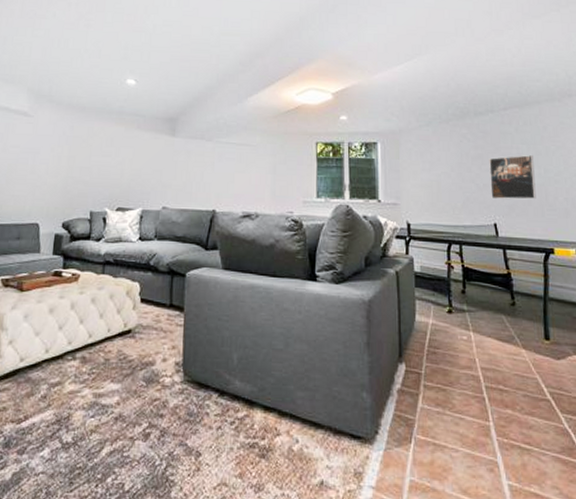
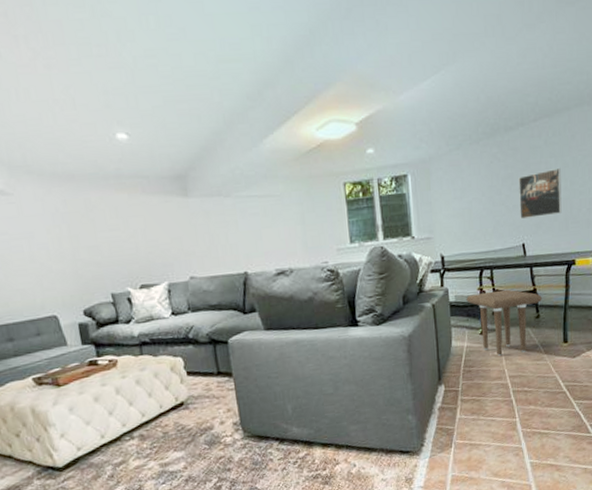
side table: none [433,268,517,342] -> present [466,289,542,357]

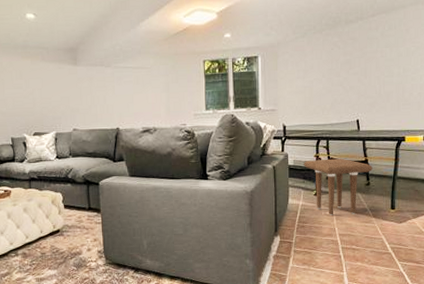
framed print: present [518,168,562,219] -> none [356,57,395,98]

